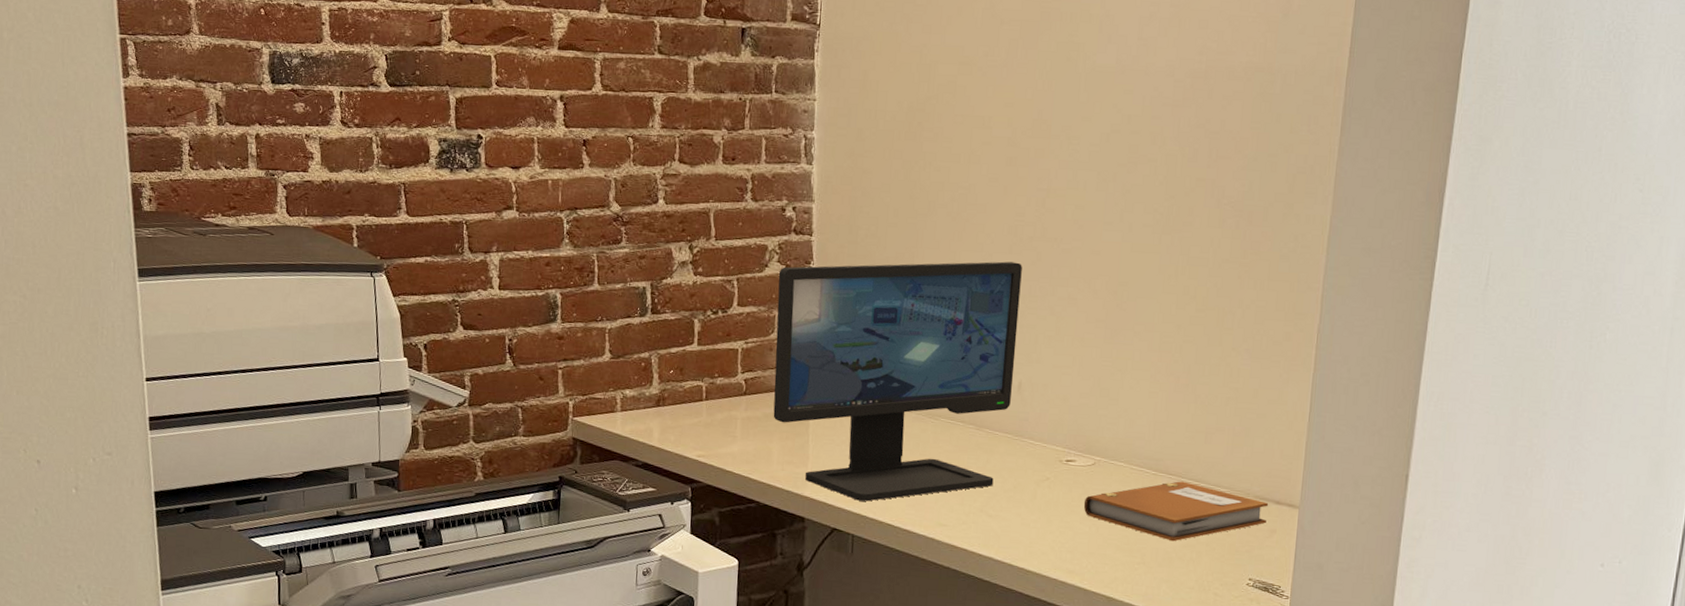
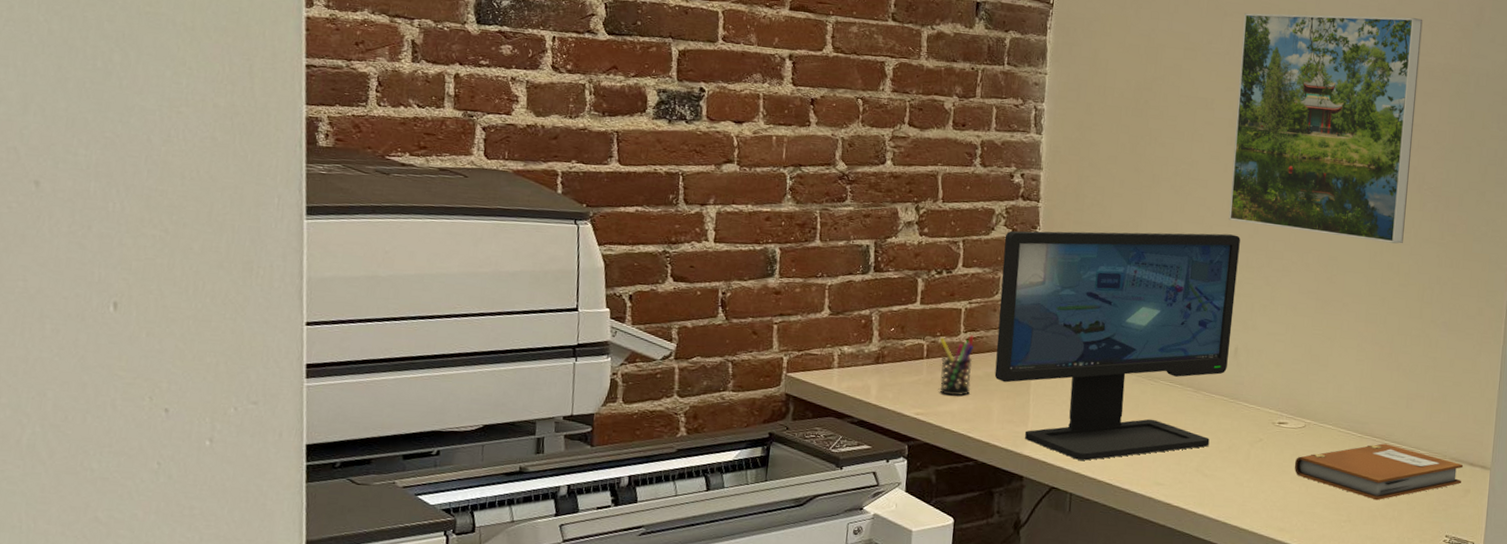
pen holder: none [717,375,752,437] -> present [939,334,975,396]
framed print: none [1009,12,1222,265] -> present [1228,13,1423,244]

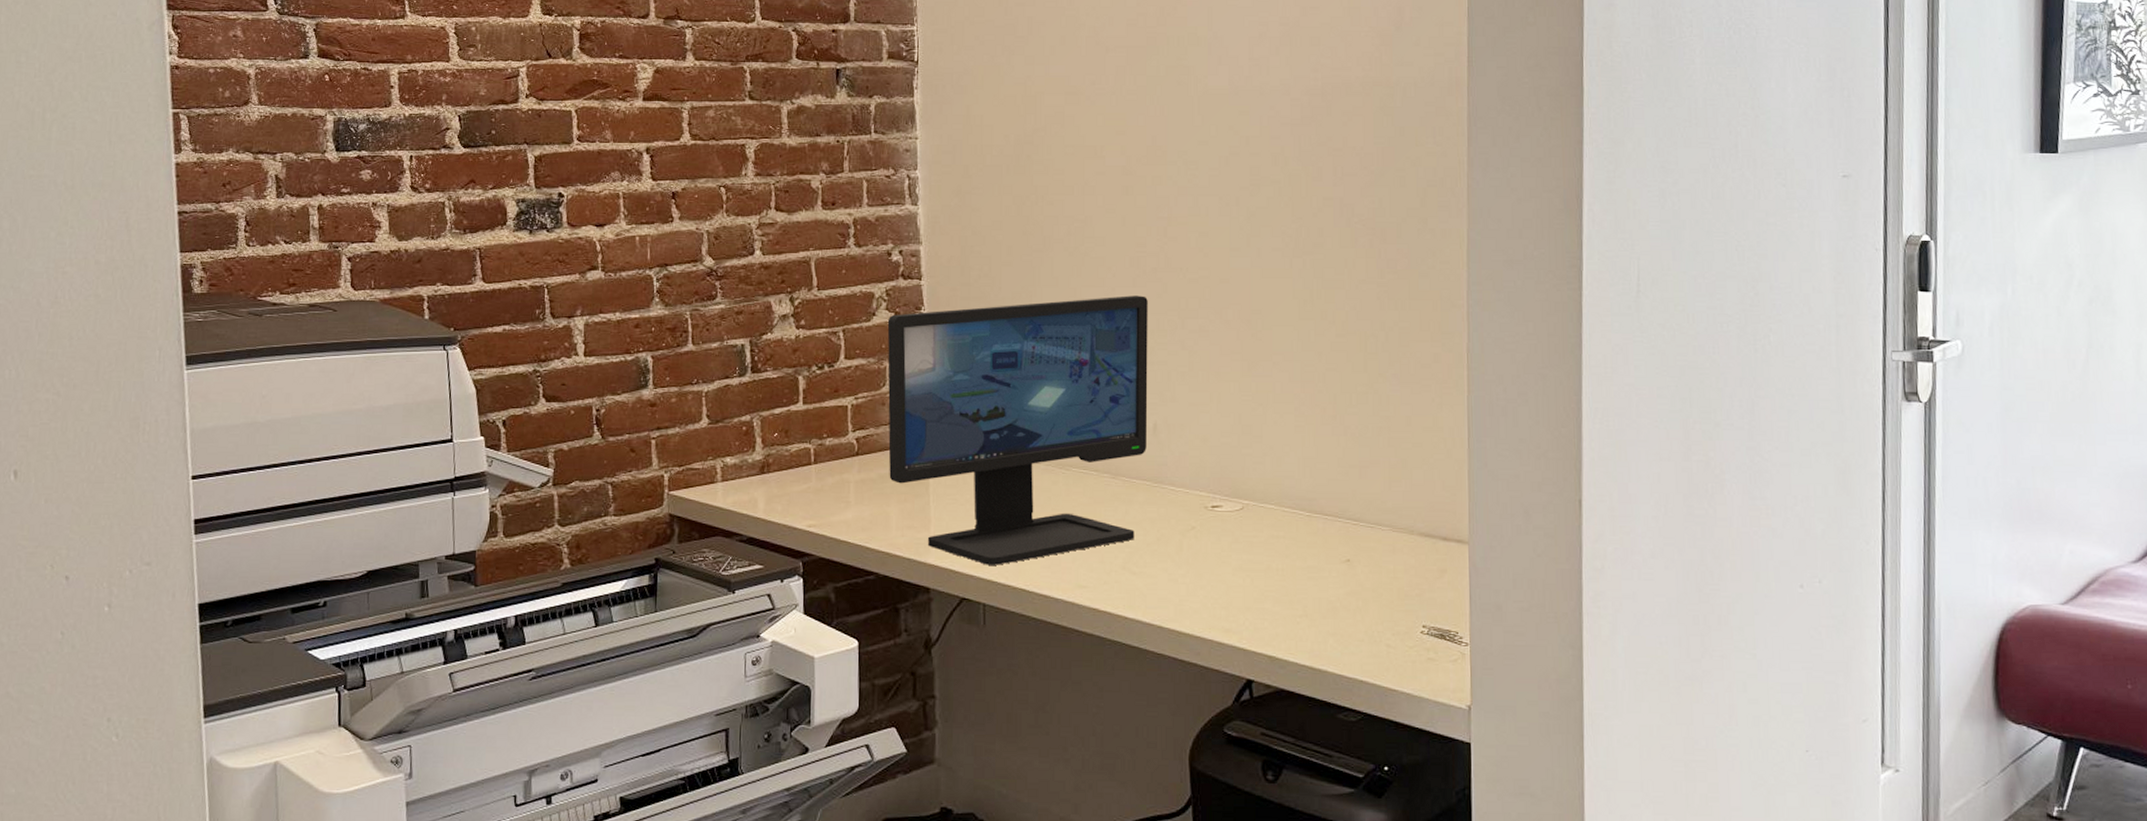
pen holder: present [939,334,975,396] -> none [826,433,865,503]
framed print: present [1228,13,1423,244] -> none [1129,29,1336,288]
notebook: present [1294,443,1464,501] -> none [1234,522,1436,589]

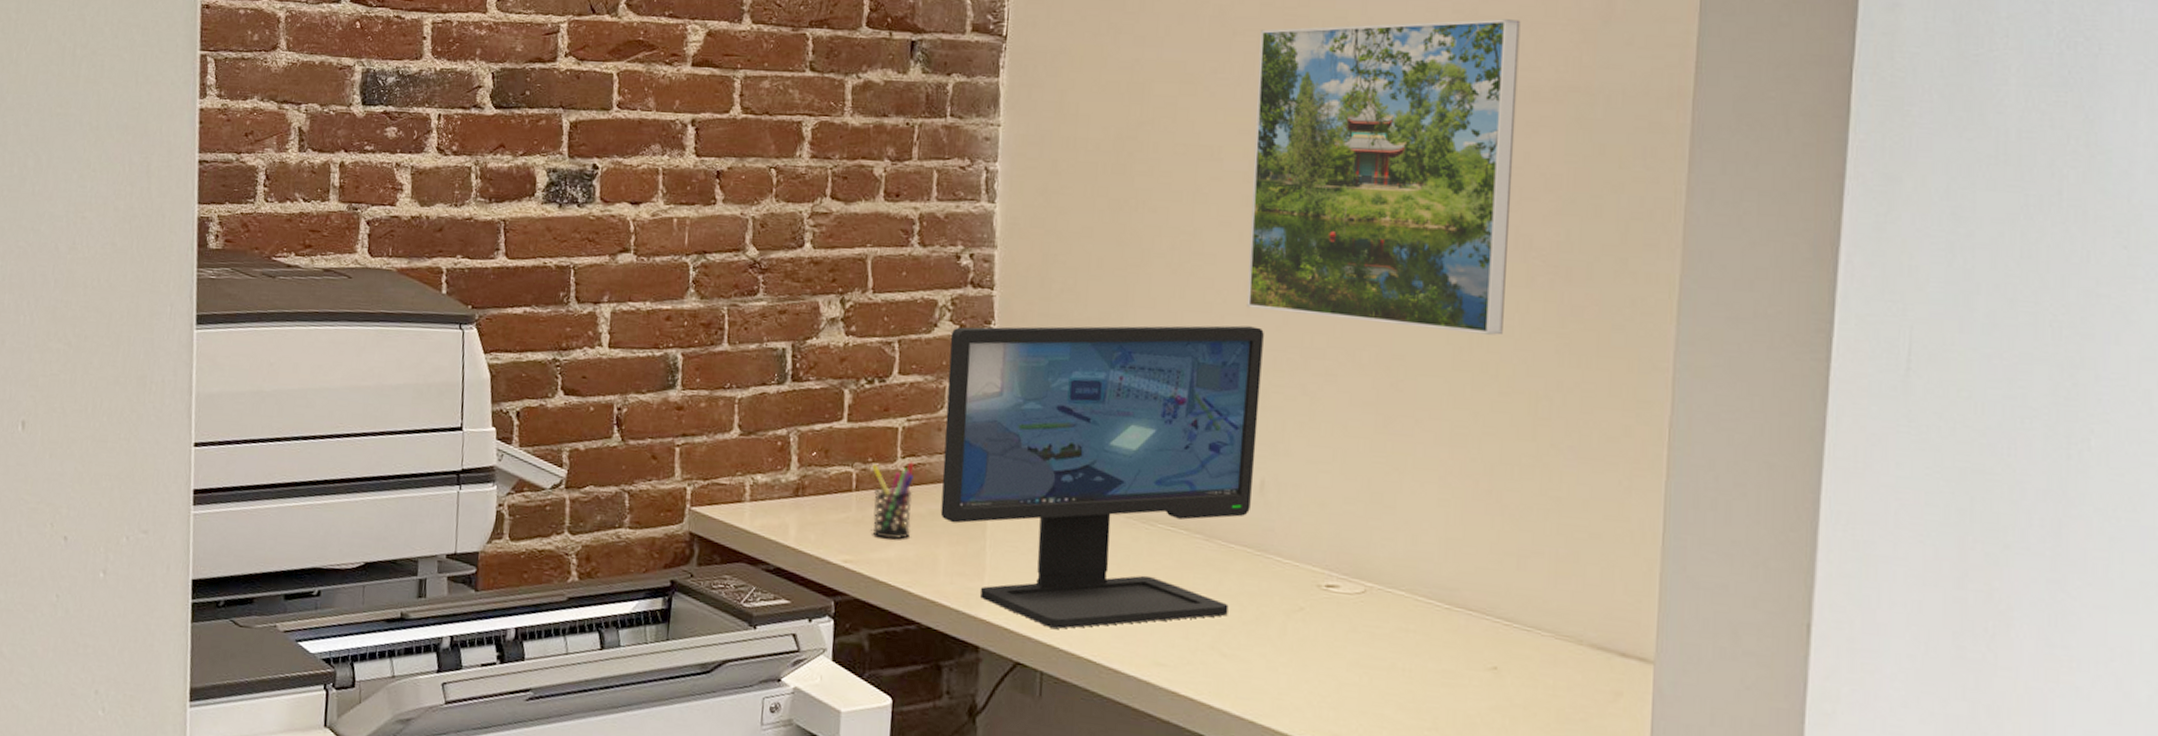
pen holder: none [826,433,865,503] -> present [871,461,915,539]
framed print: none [1129,29,1336,288] -> present [1246,19,1521,335]

